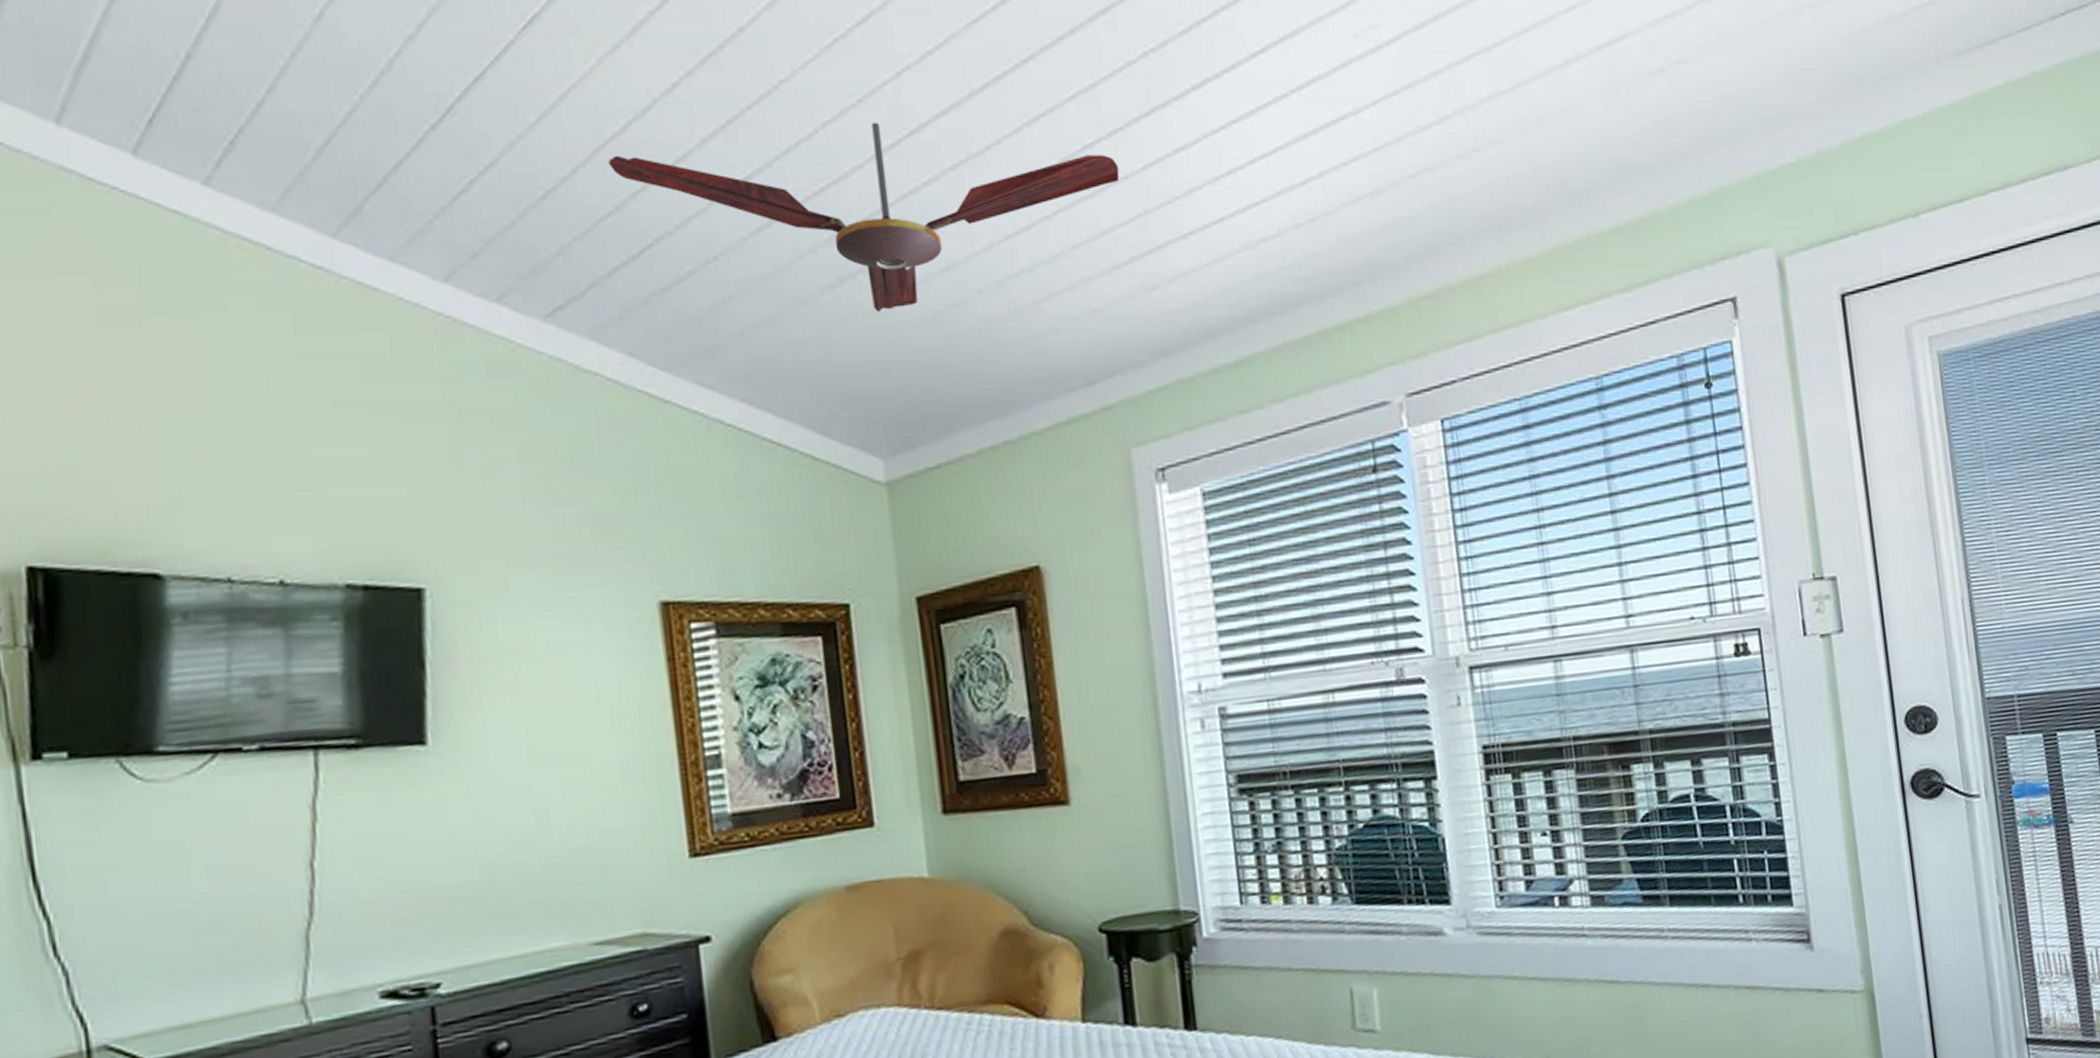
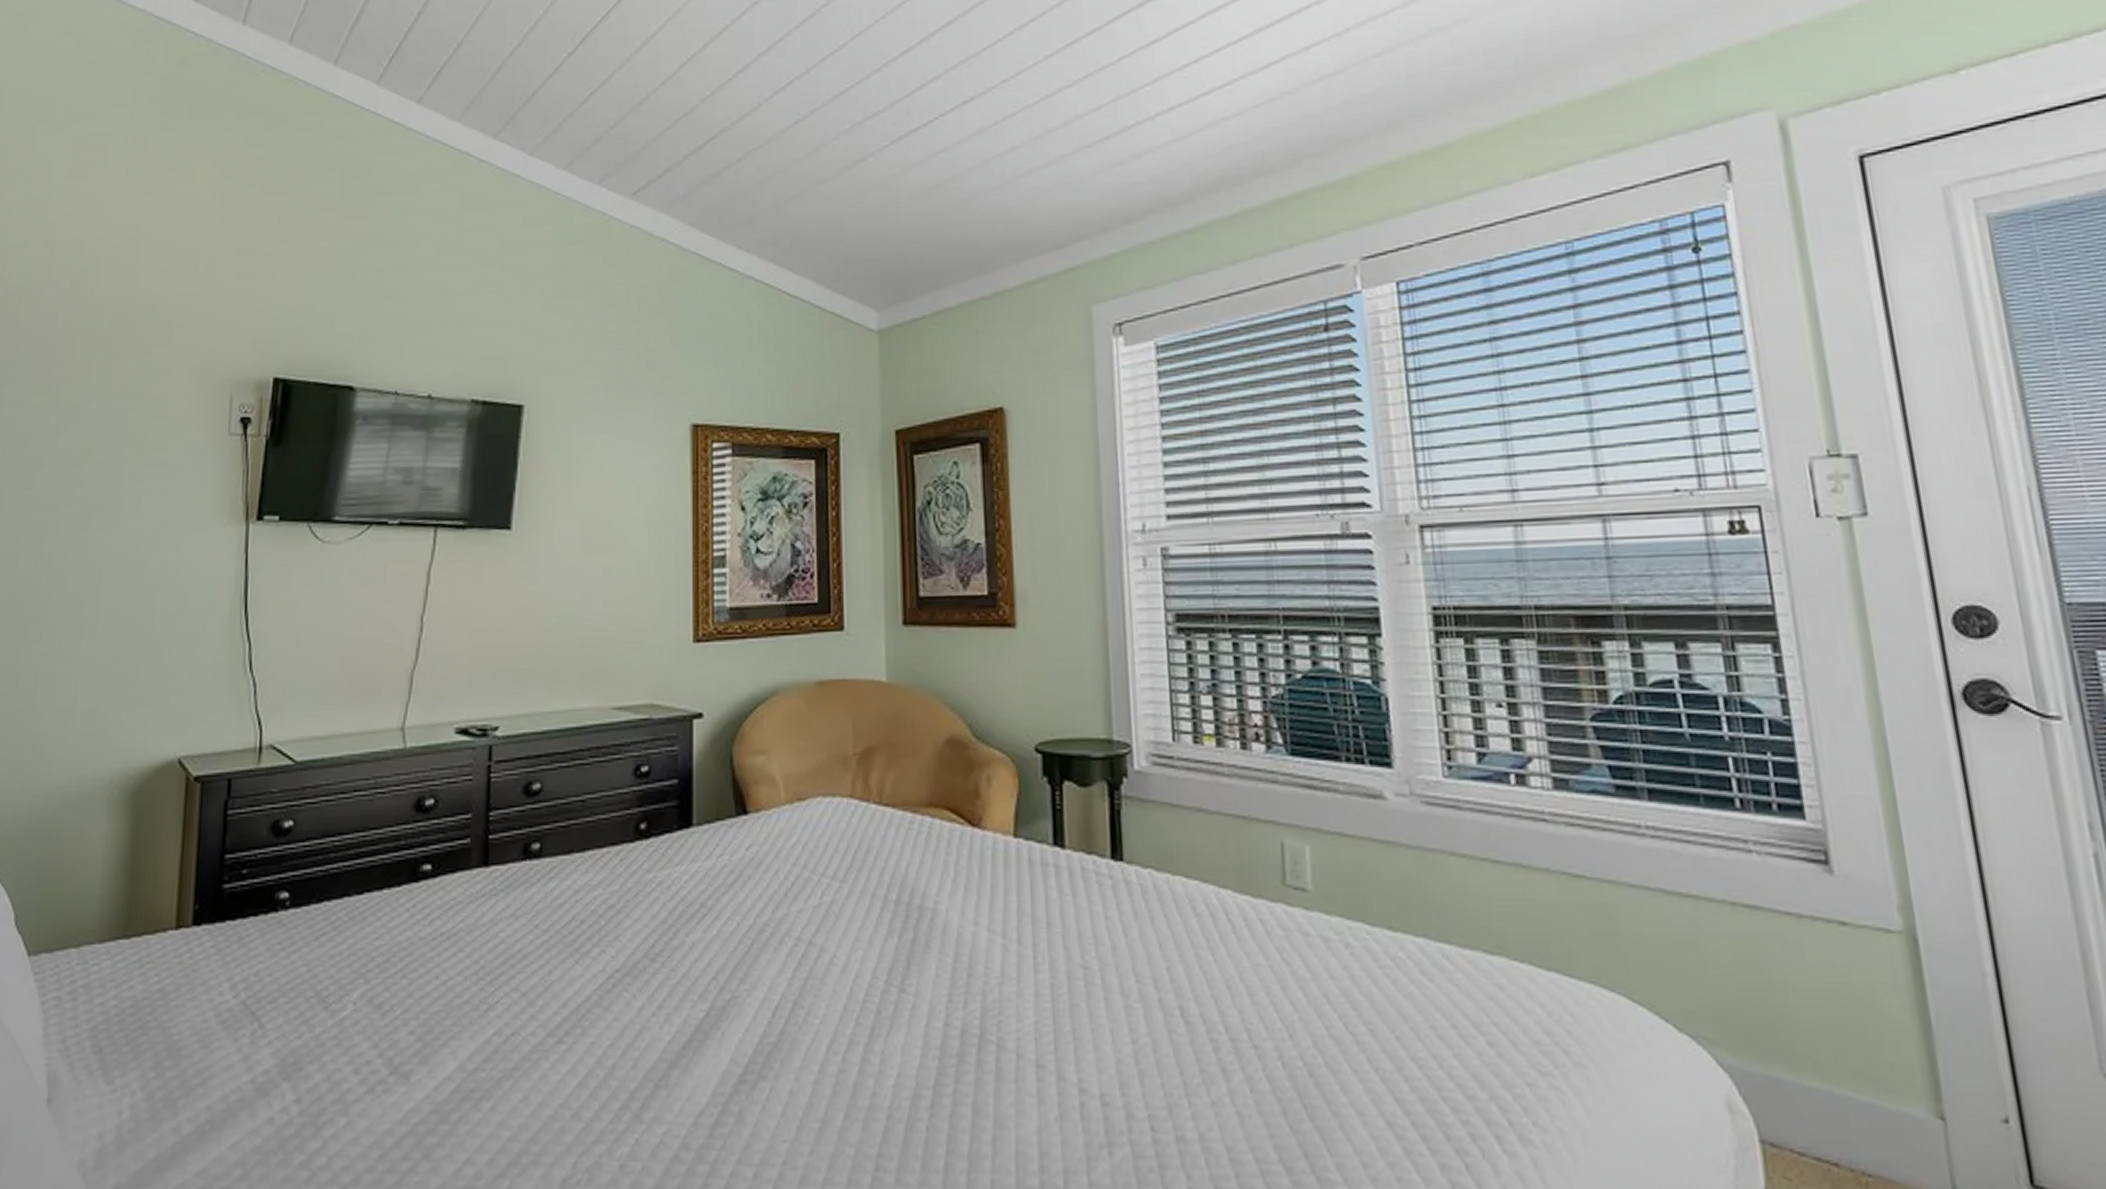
ceiling fan: present [608,122,1120,312] -> none [688,33,1096,188]

